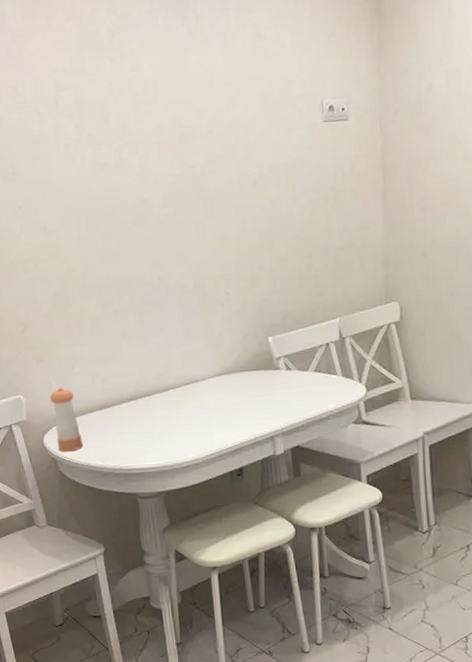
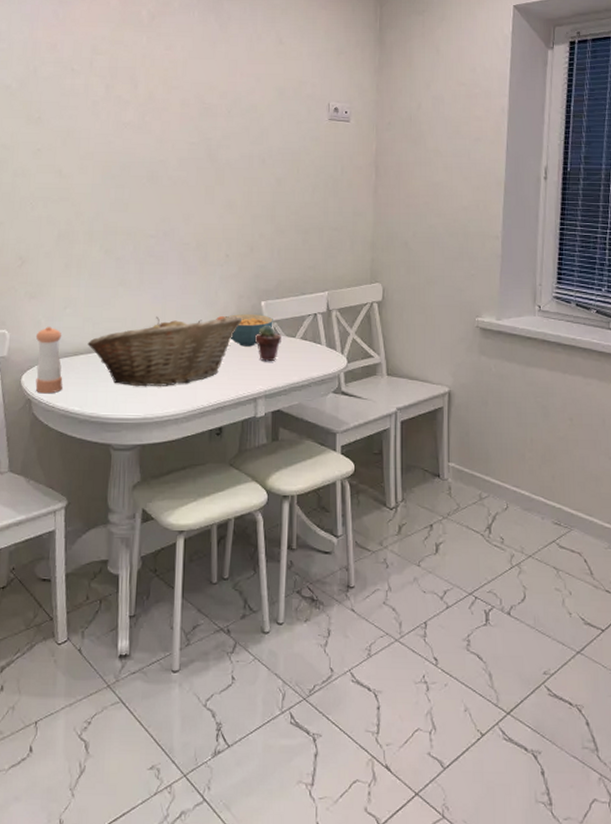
fruit basket: none [99,355,251,437] -> present [87,315,243,387]
cereal bowl: none [233,351,283,386] -> present [226,314,273,347]
potted succulent: none [266,362,294,399] -> present [255,326,281,362]

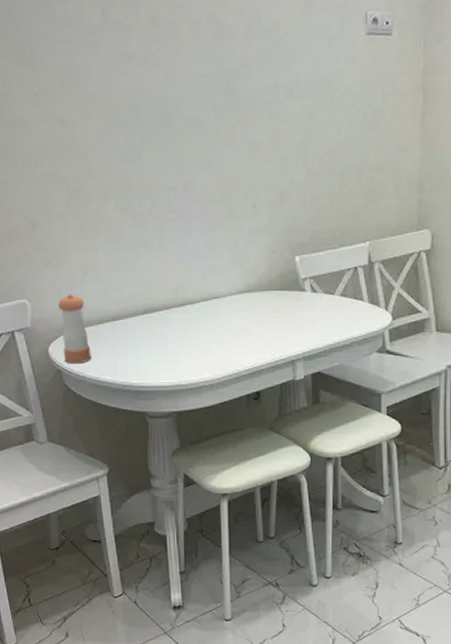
fruit basket: present [87,315,243,387] -> none [112,273,276,354]
cereal bowl: present [226,314,273,347] -> none [257,271,309,307]
potted succulent: present [255,326,281,362] -> none [291,283,319,322]

